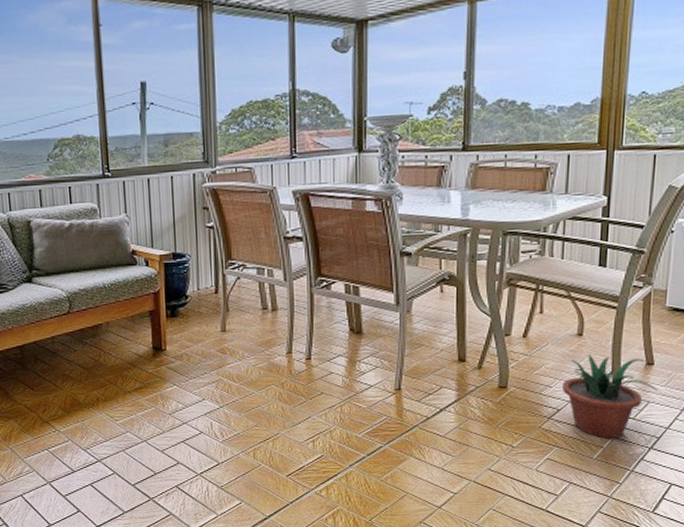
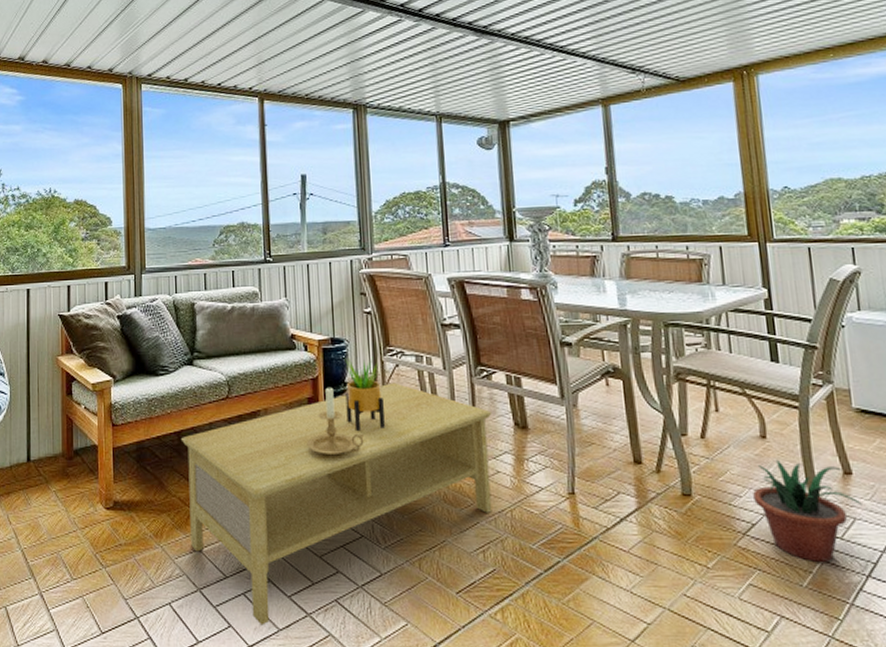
coffee table: none [23,294,329,509] -> present [180,382,492,626]
candle holder: none [148,299,204,364] -> present [307,385,364,456]
potted plant: none [186,270,226,341] -> present [345,357,385,432]

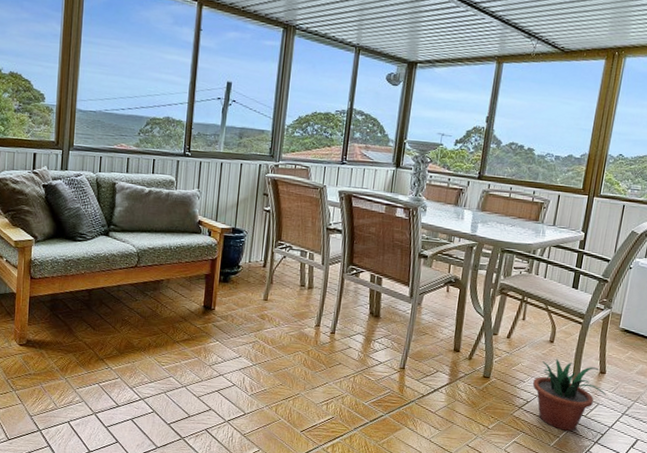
coffee table: present [180,382,492,626] -> none [91,270,354,443]
candle holder: present [307,385,364,456] -> none [199,266,248,322]
potted plant: present [345,357,385,432] -> none [235,245,270,306]

